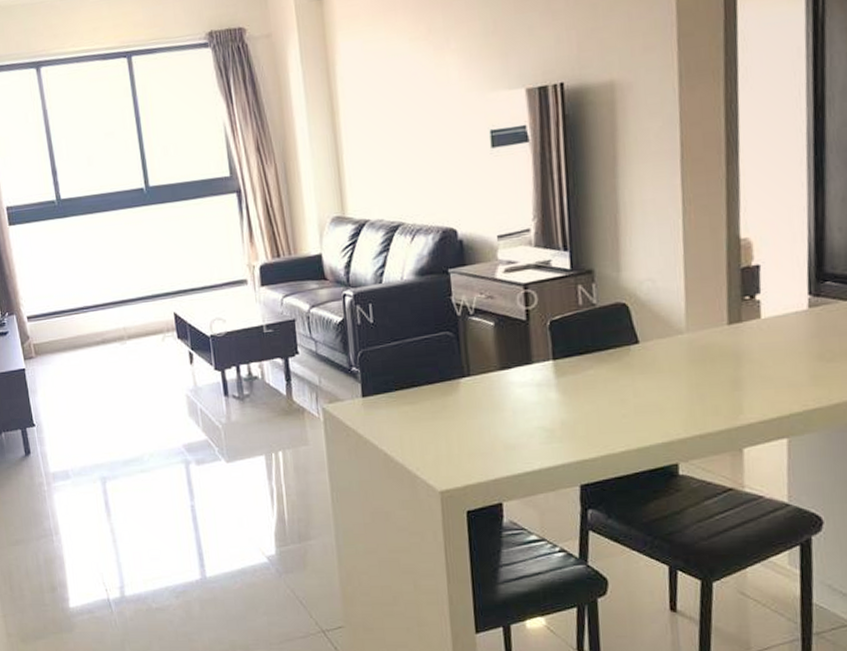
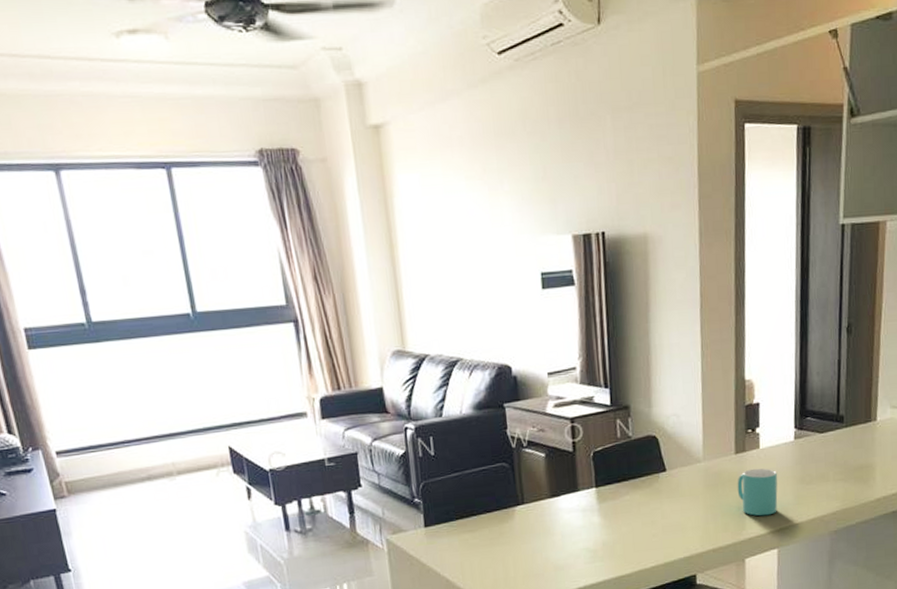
mug: none [731,341,787,399] -> present [737,468,778,517]

